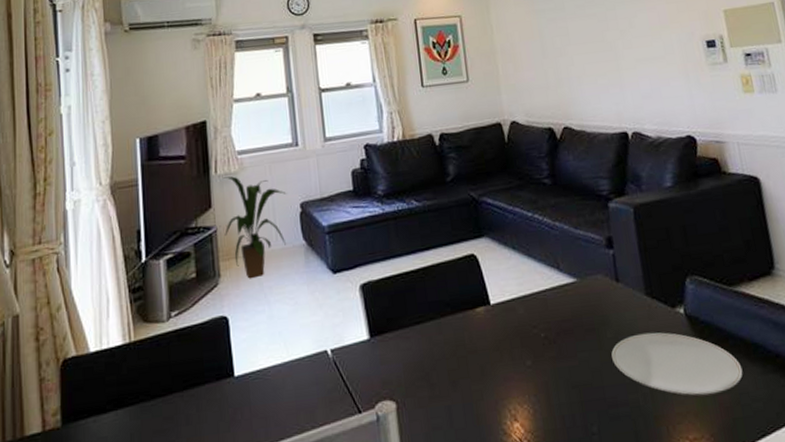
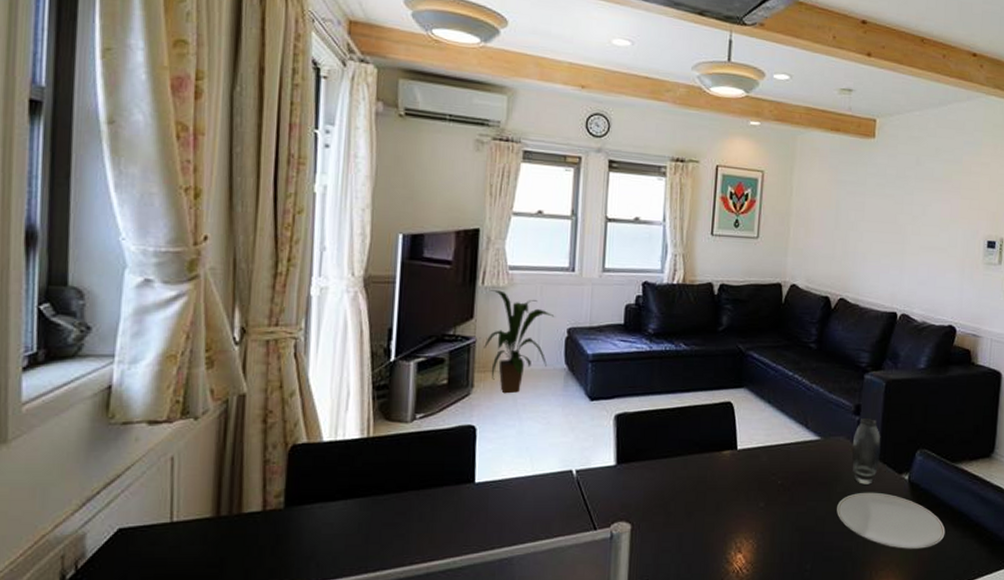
vase: none [612,250,647,325] -> present [851,418,881,485]

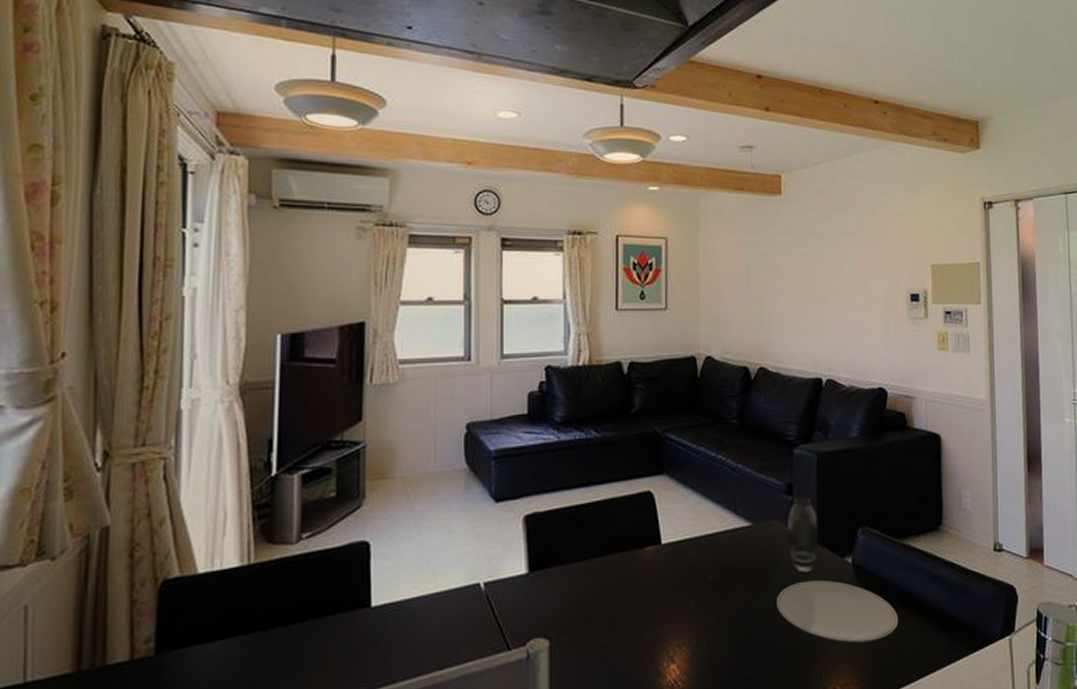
house plant: present [484,290,555,394] -> none [375,387,452,502]

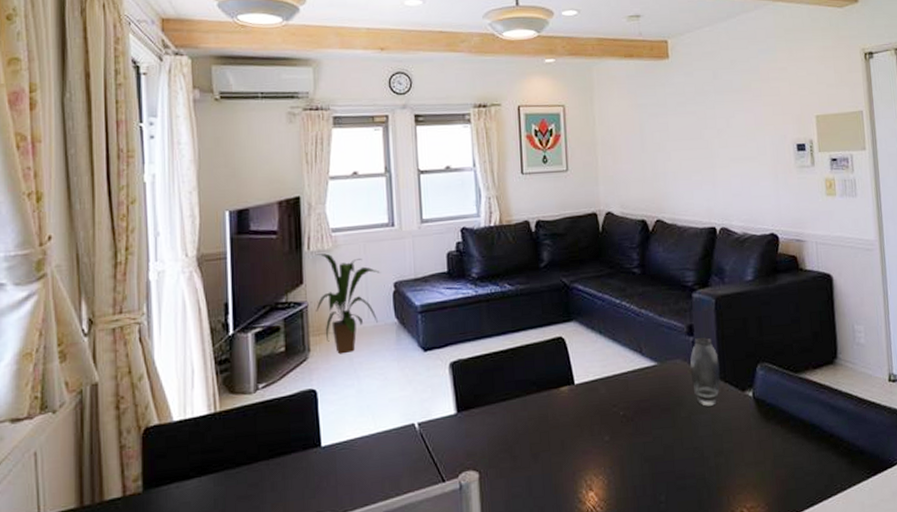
house plant: none [375,387,452,502] -> present [316,253,380,354]
plate: present [777,580,899,644] -> none [683,413,800,470]

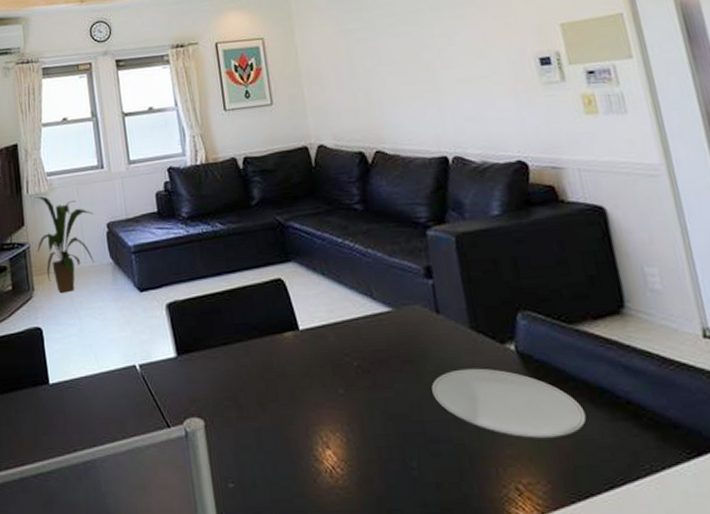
plate: none [683,413,800,470] -> present [431,368,587,439]
vase: present [690,338,720,406] -> none [431,281,472,360]

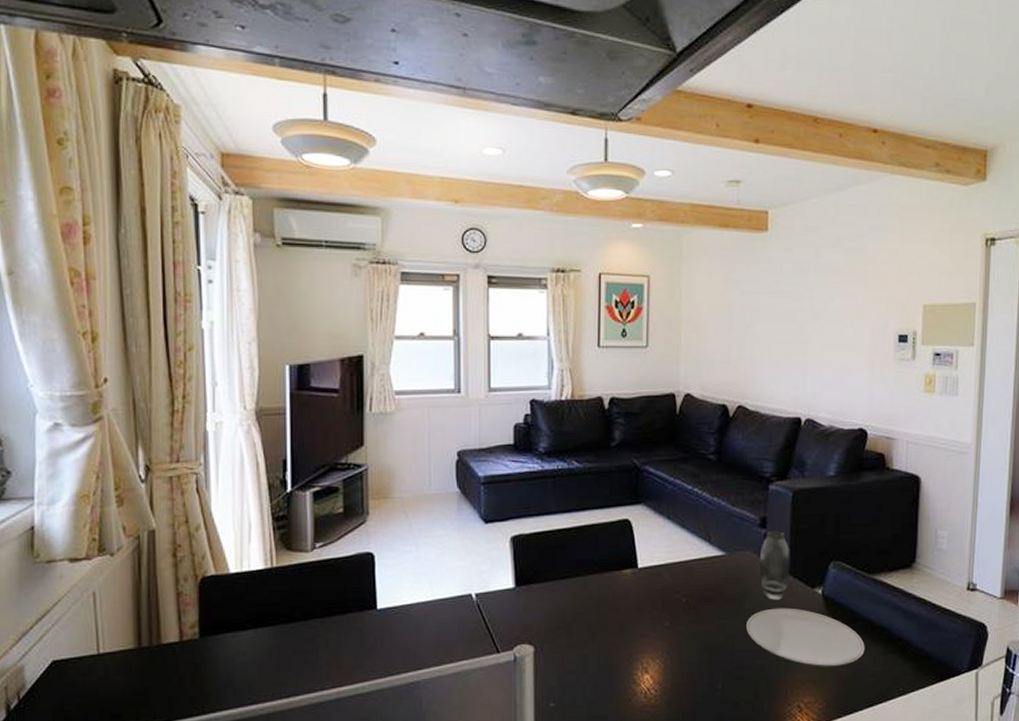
house plant: present [34,196,94,294] -> none [376,416,444,520]
vase: none [431,281,472,360] -> present [759,531,790,600]

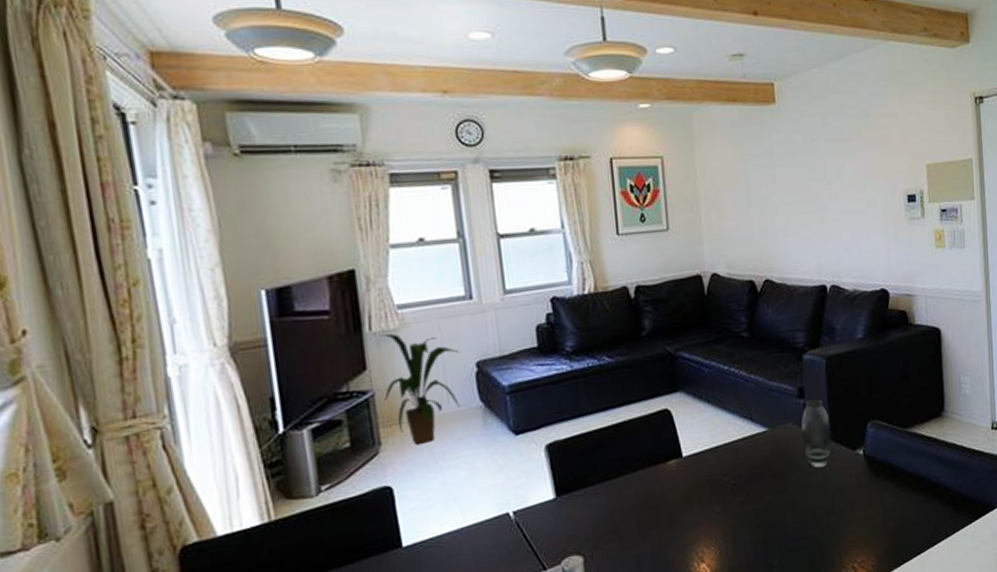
house plant: none [376,416,444,520] -> present [380,333,460,446]
plate: present [746,608,865,667] -> none [795,472,908,526]

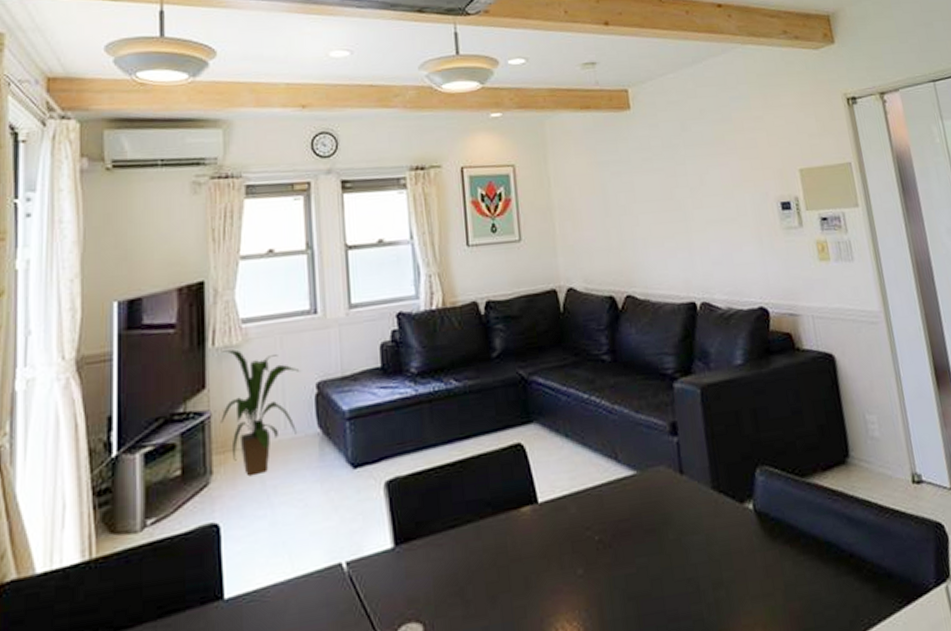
vase: present [801,399,832,468] -> none [675,437,714,524]

